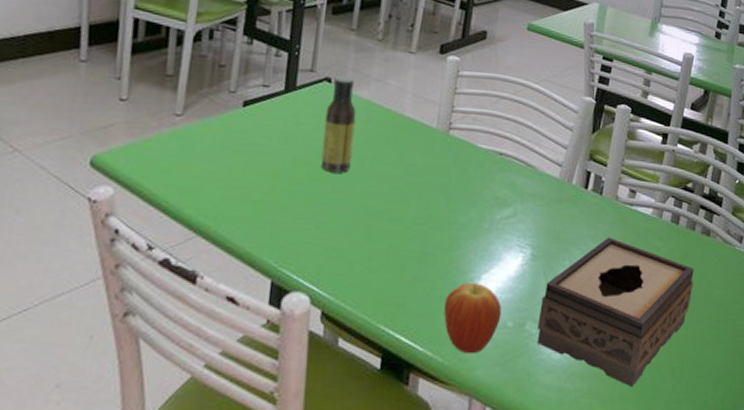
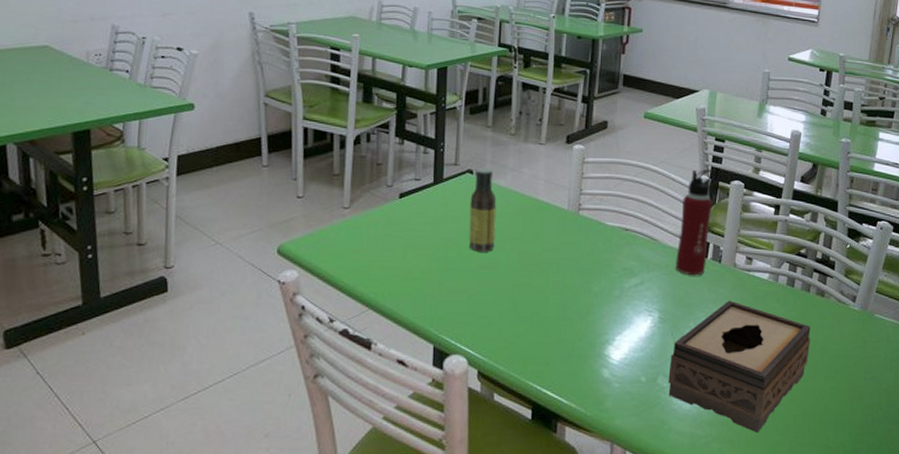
fruit: present [444,283,502,354] -> none [584,344,635,406]
water bottle: none [553,90,601,209] -> present [676,168,715,276]

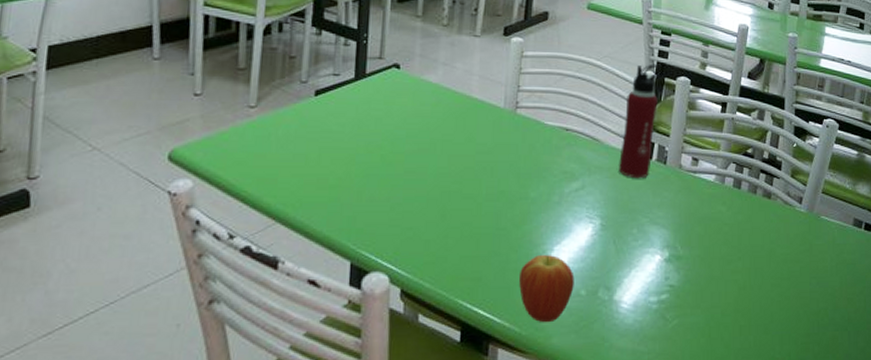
sauce bottle: present [469,168,497,252] -> none [393,61,426,156]
fruit: none [584,344,635,406] -> present [519,255,574,323]
tissue box: present [668,300,811,434] -> none [609,204,757,347]

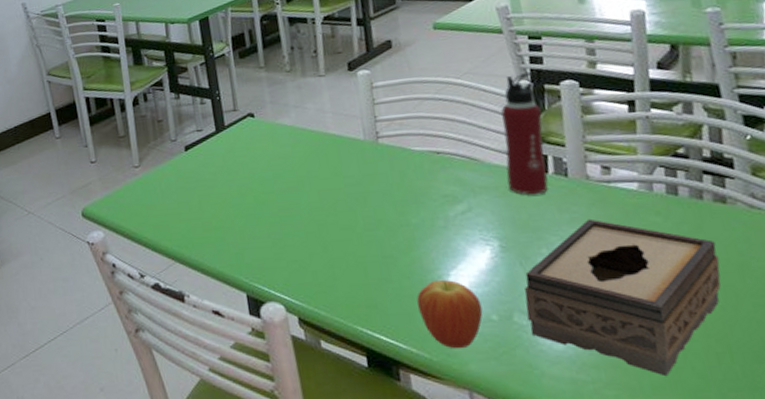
tissue box: none [609,204,757,347] -> present [525,218,721,377]

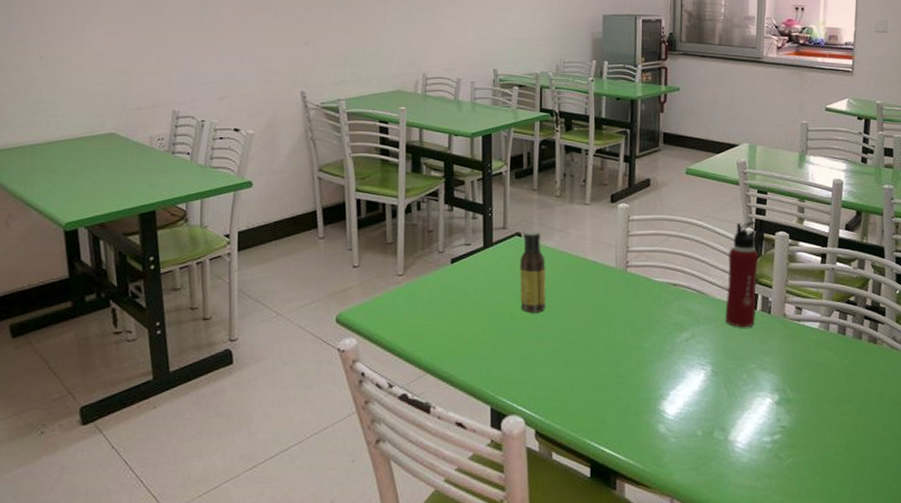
sauce bottle: none [256,108,292,195] -> present [520,230,546,313]
fruit: present [417,280,483,349] -> none [640,399,691,461]
tissue box: present [525,218,721,377] -> none [724,350,866,484]

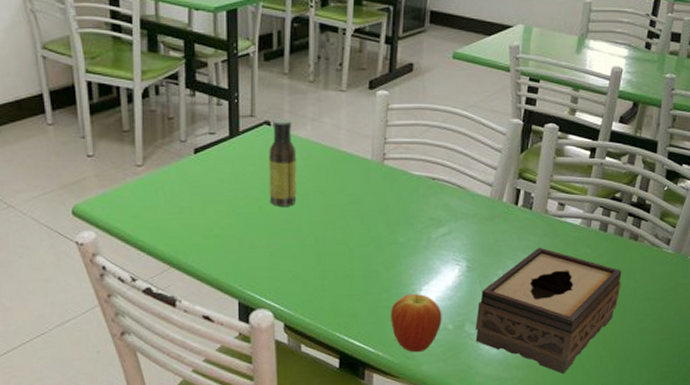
fruit: none [640,399,691,461] -> present [391,294,442,353]
tissue box: none [724,350,866,484] -> present [475,247,622,375]
water bottle: present [725,221,759,328] -> none [485,111,528,224]

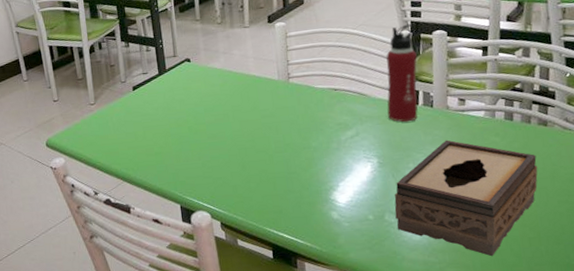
sauce bottle: present [269,118,297,207] -> none [191,55,219,126]
fruit: present [391,294,442,353] -> none [313,190,363,242]
water bottle: none [485,111,528,224] -> present [386,23,418,122]

